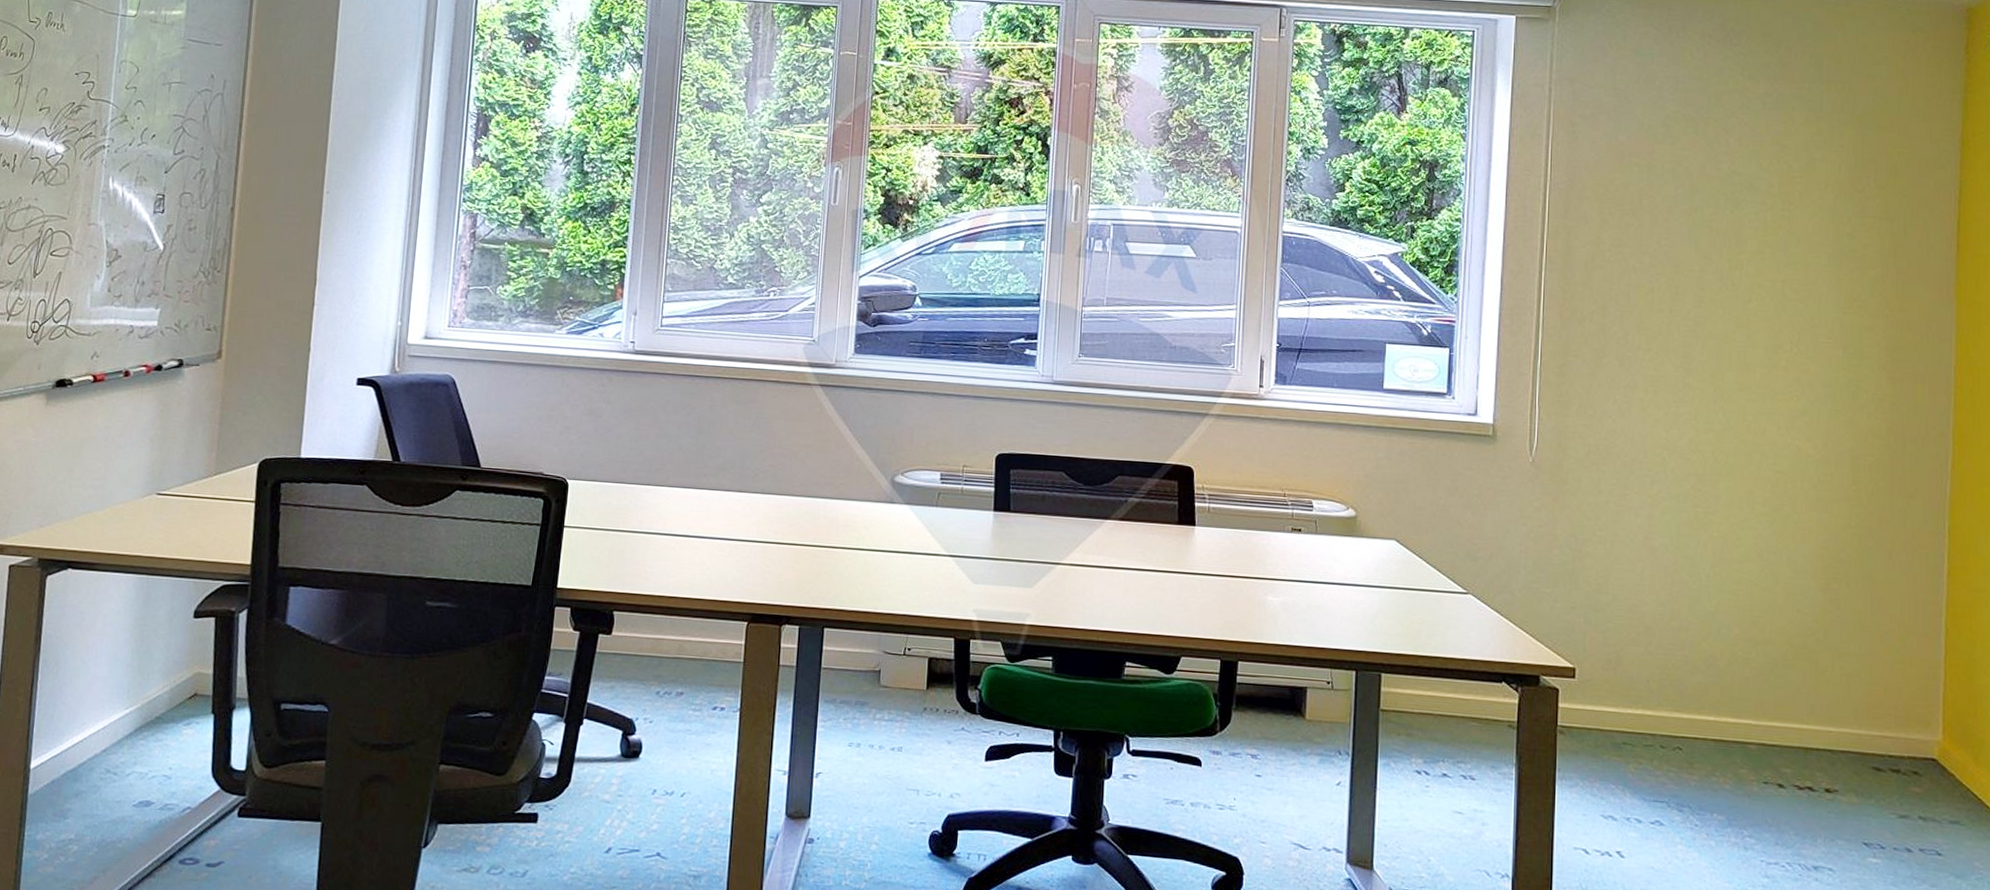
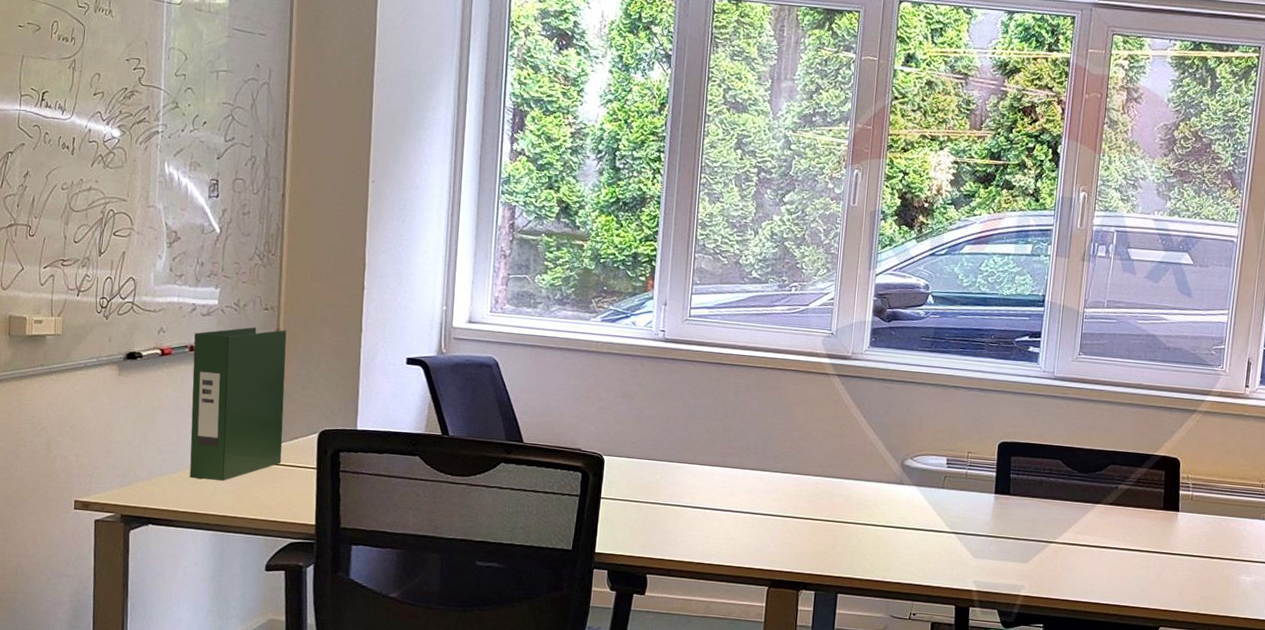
binder: none [116,349,229,519] -> present [190,327,287,482]

